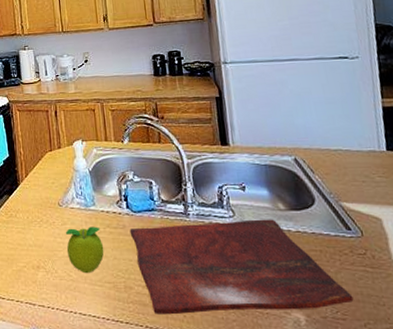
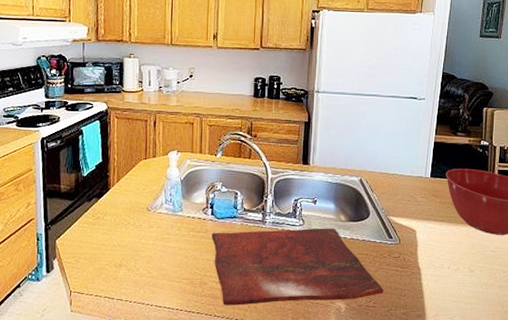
fruit: present [65,226,104,274] -> none [150,230,186,272]

